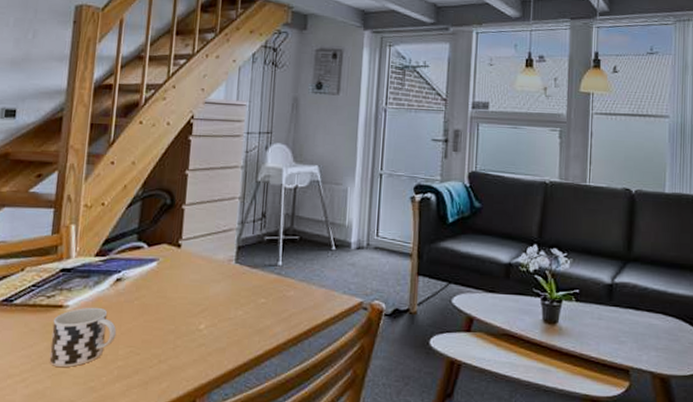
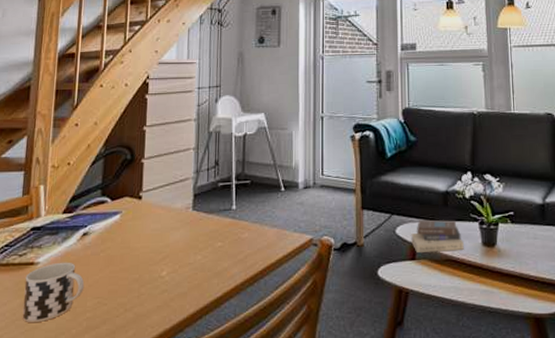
books: none [468,291,523,326] -> present [411,219,464,252]

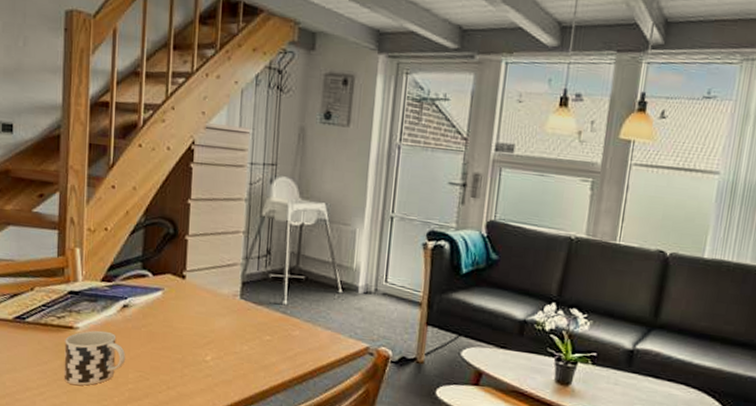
books: present [411,219,464,252] -> none [476,345,535,384]

